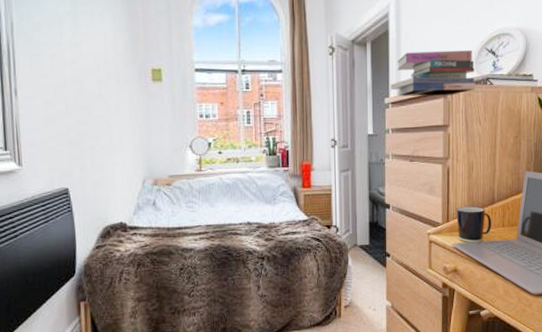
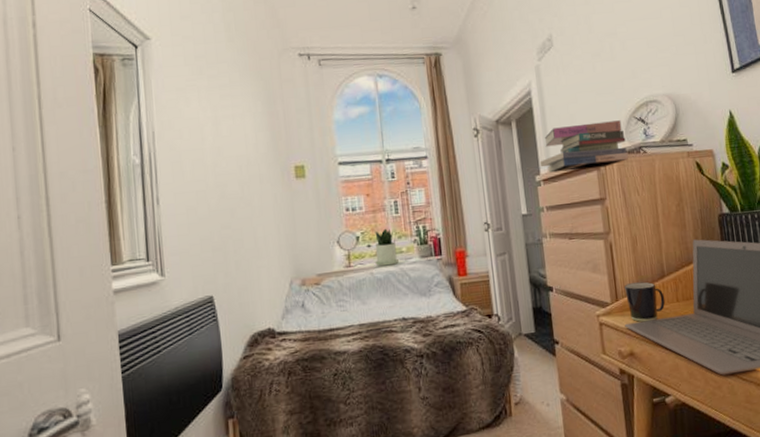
planter: none [225,137,247,173] -> present [374,228,399,266]

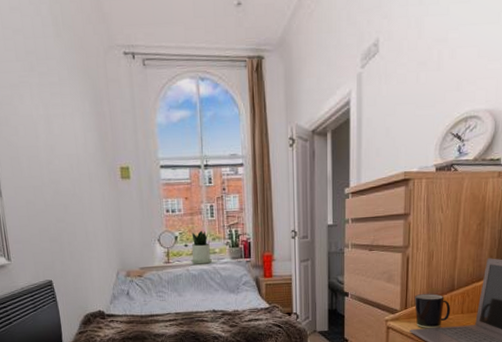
books: present [540,120,629,173] -> none [350,136,439,186]

